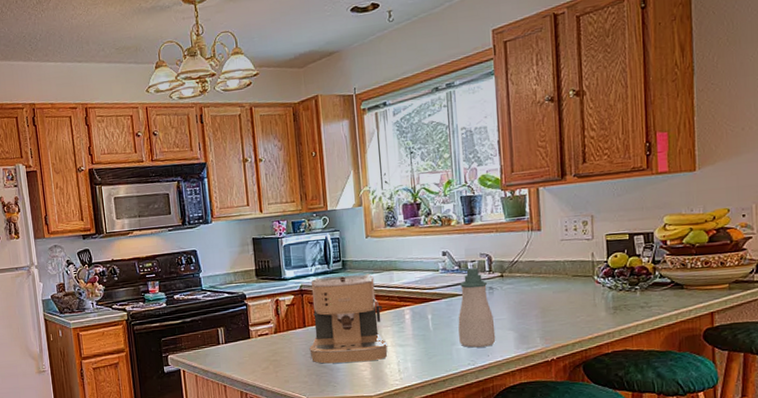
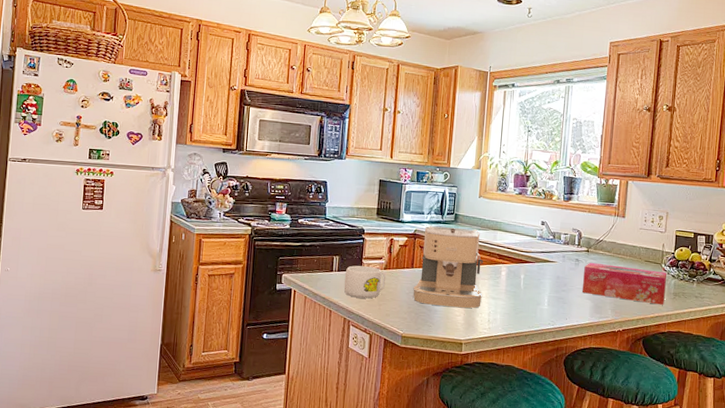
mug: none [233,333,278,369] -> present [343,265,386,299]
soap bottle: present [458,268,496,348] -> none [544,238,576,311]
tissue box: none [500,285,603,324] -> present [582,262,668,305]

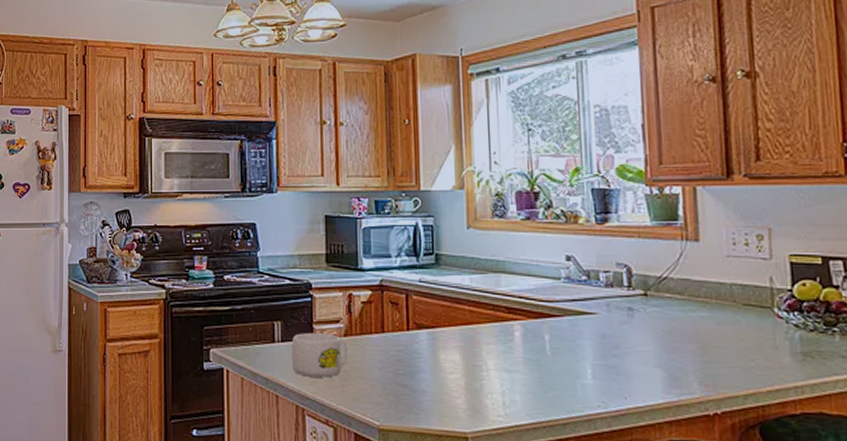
coffee maker: present [413,225,484,309] -> none [387,272,491,387]
tissue box: present [582,262,668,305] -> none [643,311,788,372]

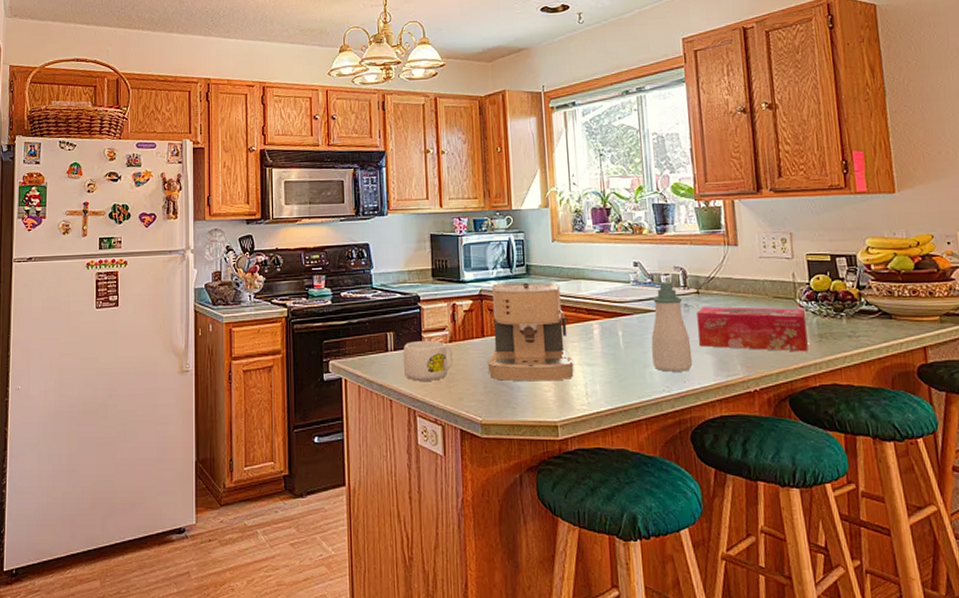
coffee maker: none [387,272,491,387] -> present [487,280,575,382]
soap bottle: none [585,279,637,386] -> present [651,281,693,372]
tissue box: none [643,311,788,372] -> present [697,306,809,352]

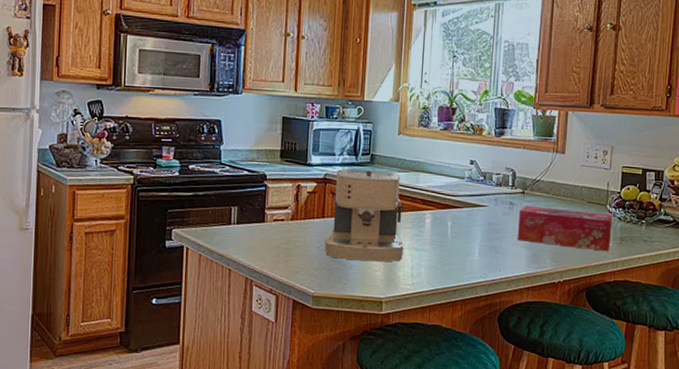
mug: present [403,341,452,381] -> none [244,217,292,255]
soap bottle: present [651,281,693,372] -> none [475,179,510,261]

